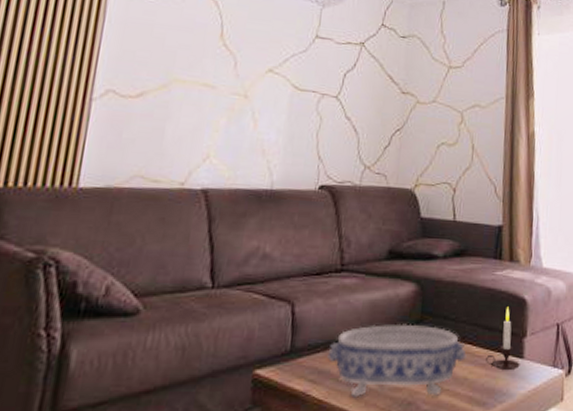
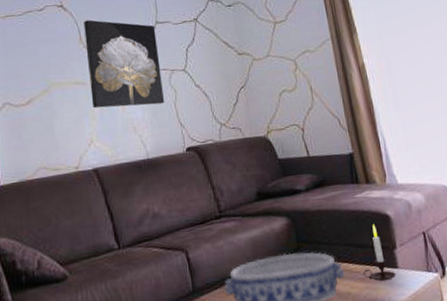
wall art: none [218,15,314,130] -> present [84,20,165,109]

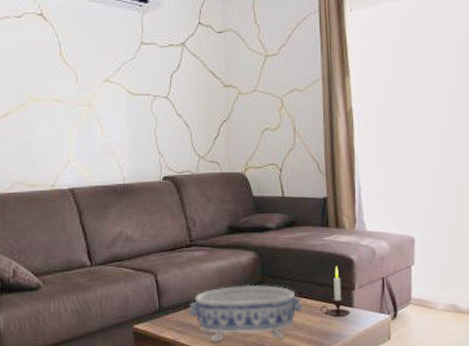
wall art: present [84,20,165,109] -> none [65,33,145,130]

